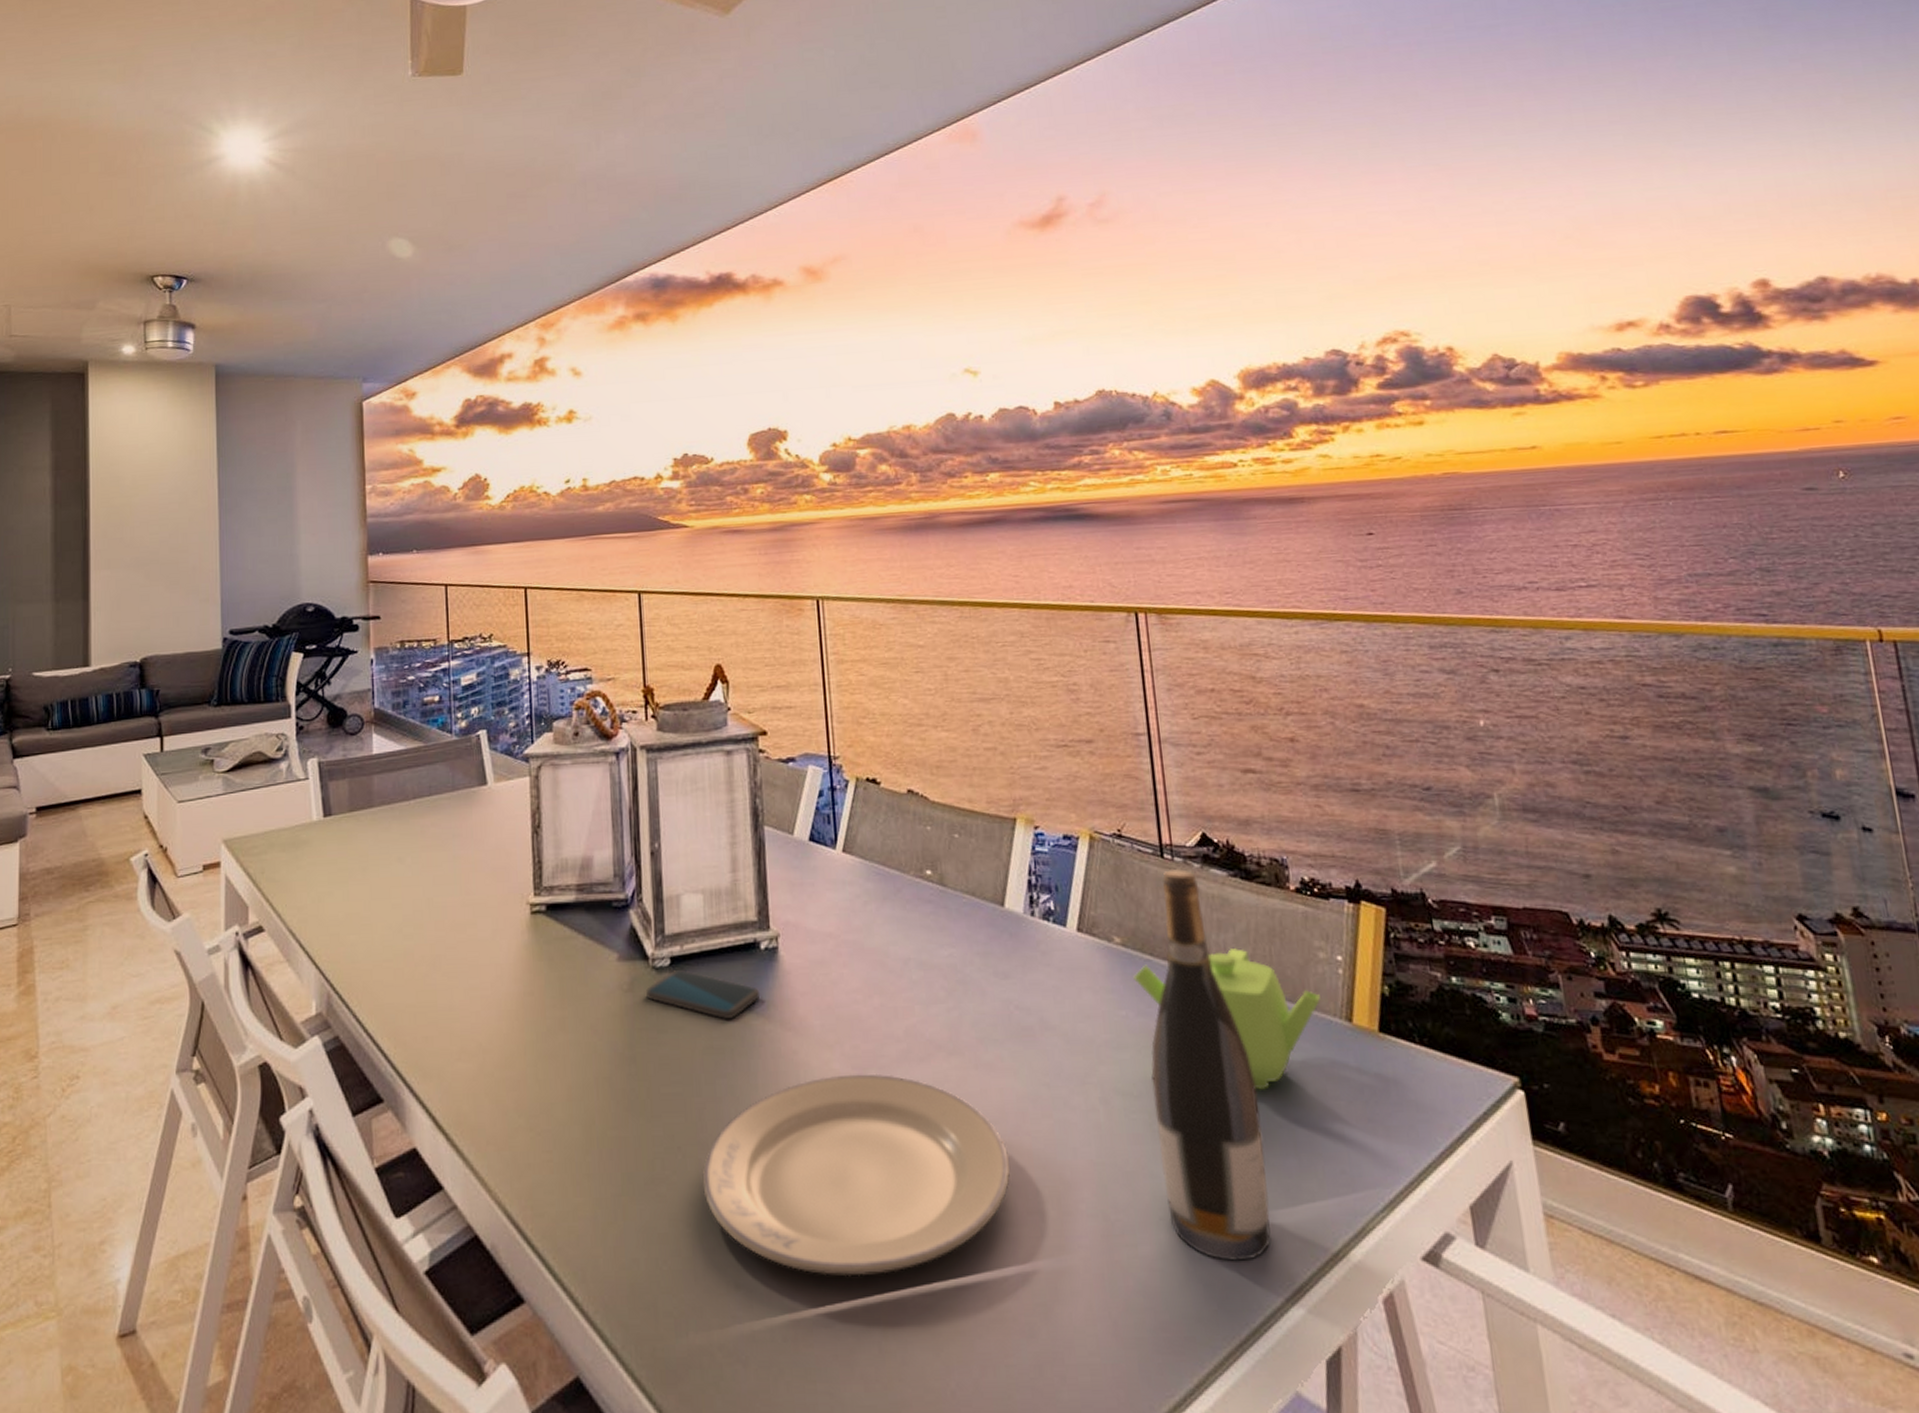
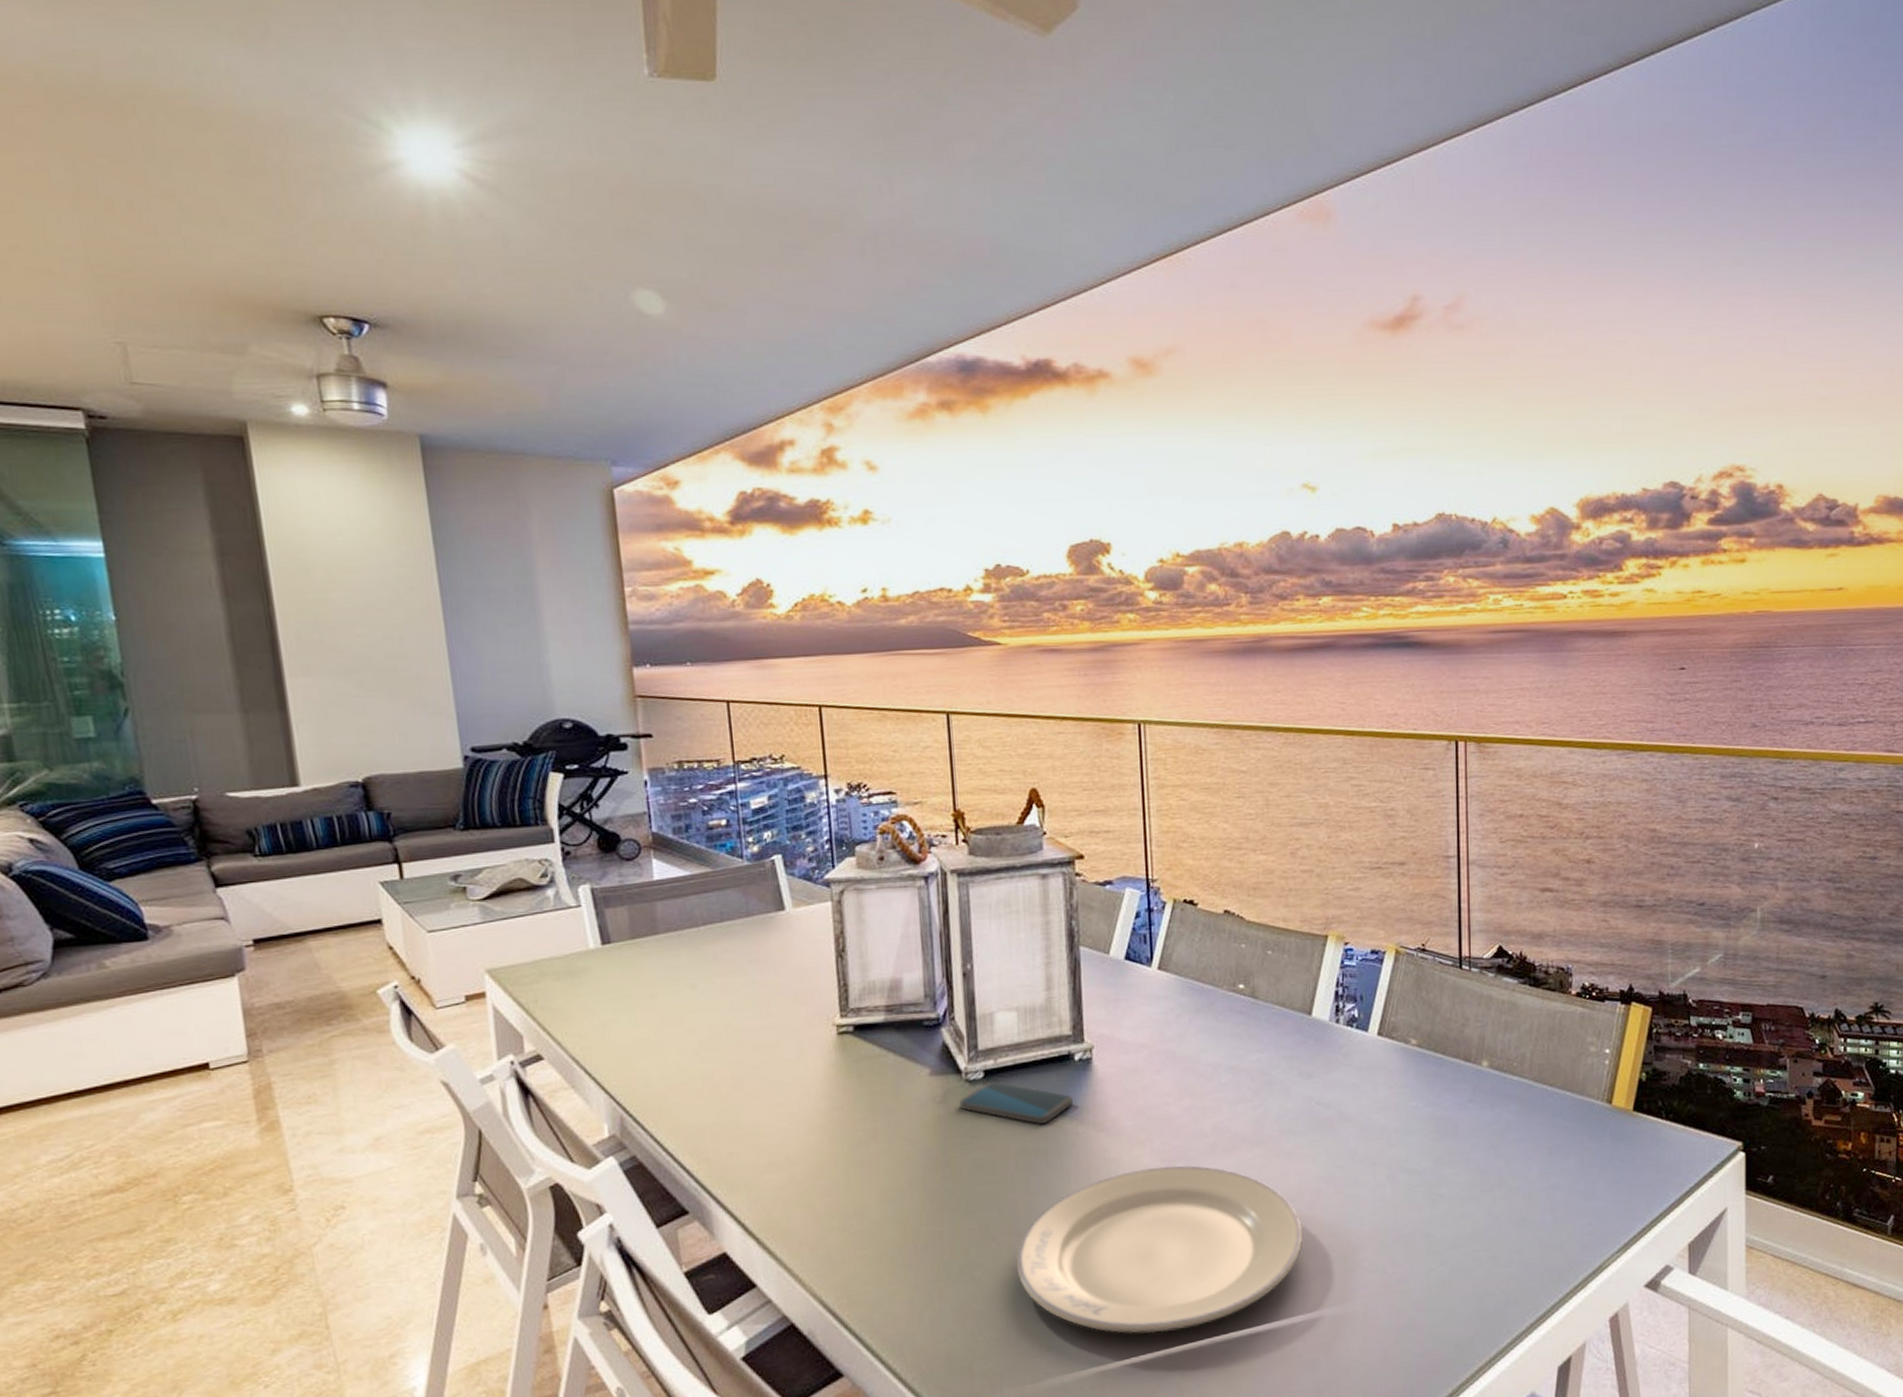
teapot: present [1133,948,1321,1090] -> none [1426,1046,1587,1163]
wine bottle: present [1151,868,1271,1261] -> none [1434,977,1526,1298]

